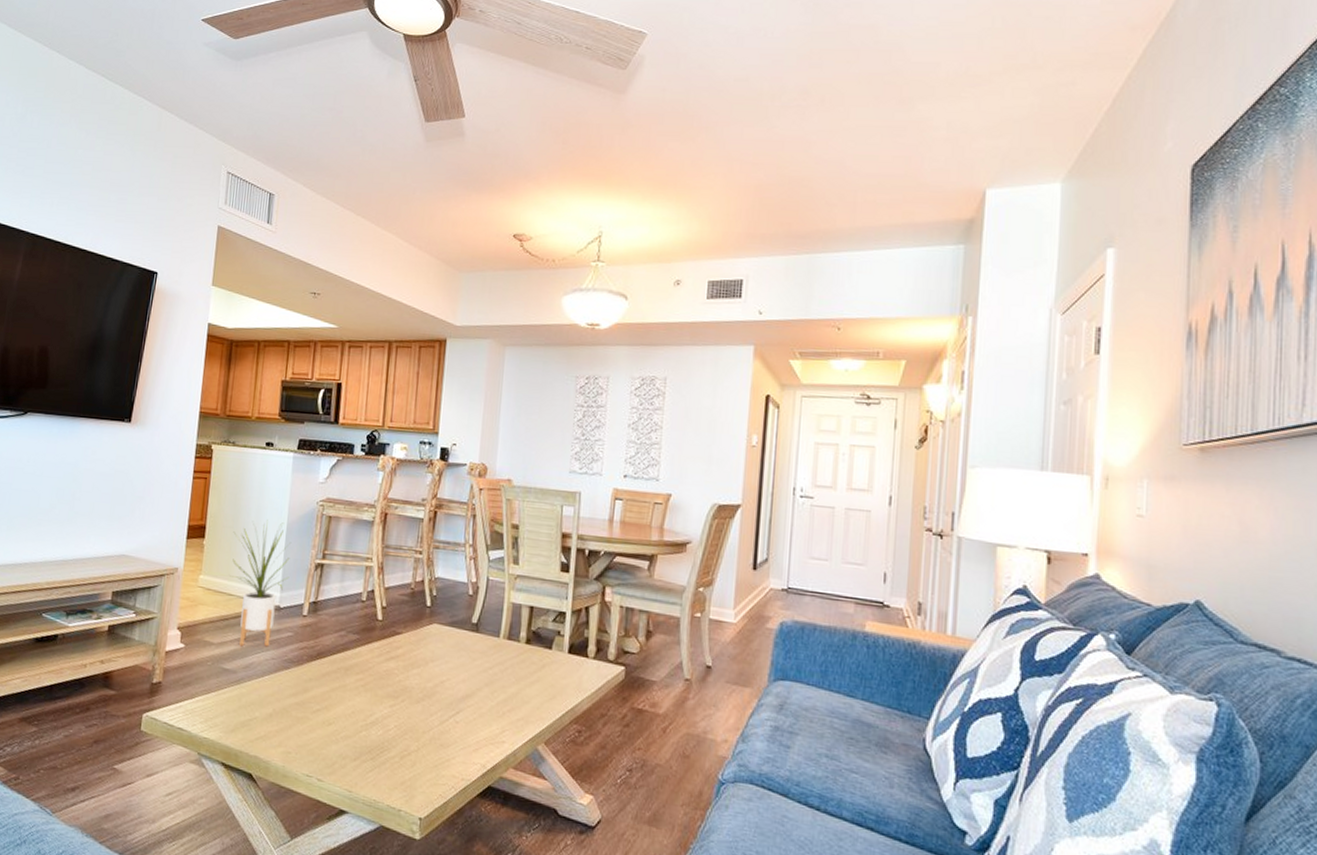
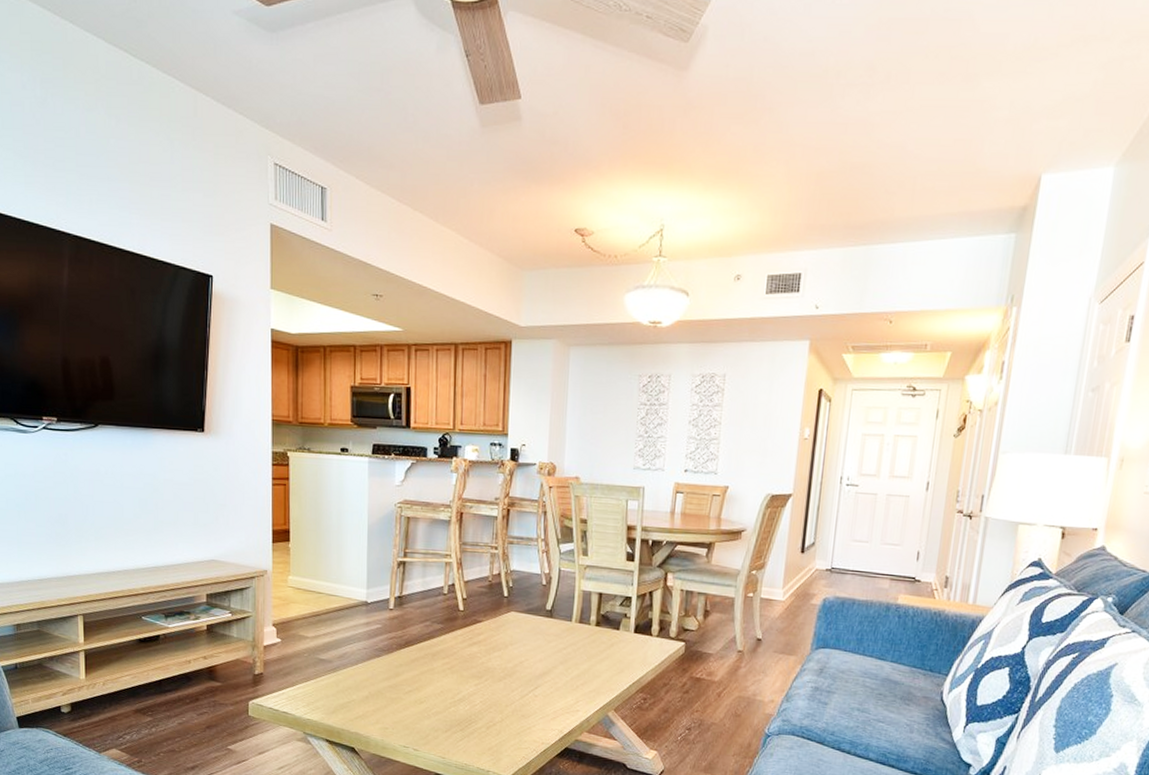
house plant: present [229,519,292,647] -> none [316,522,374,639]

